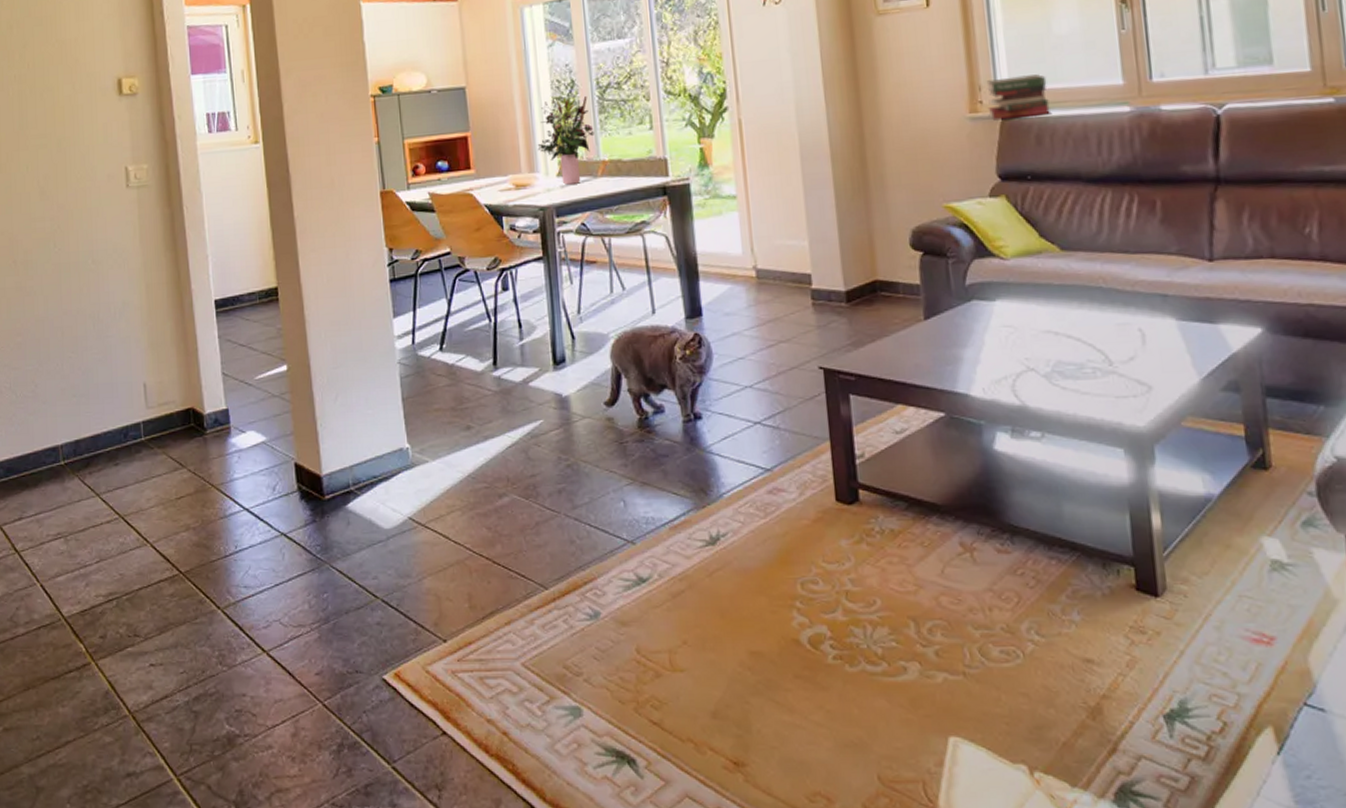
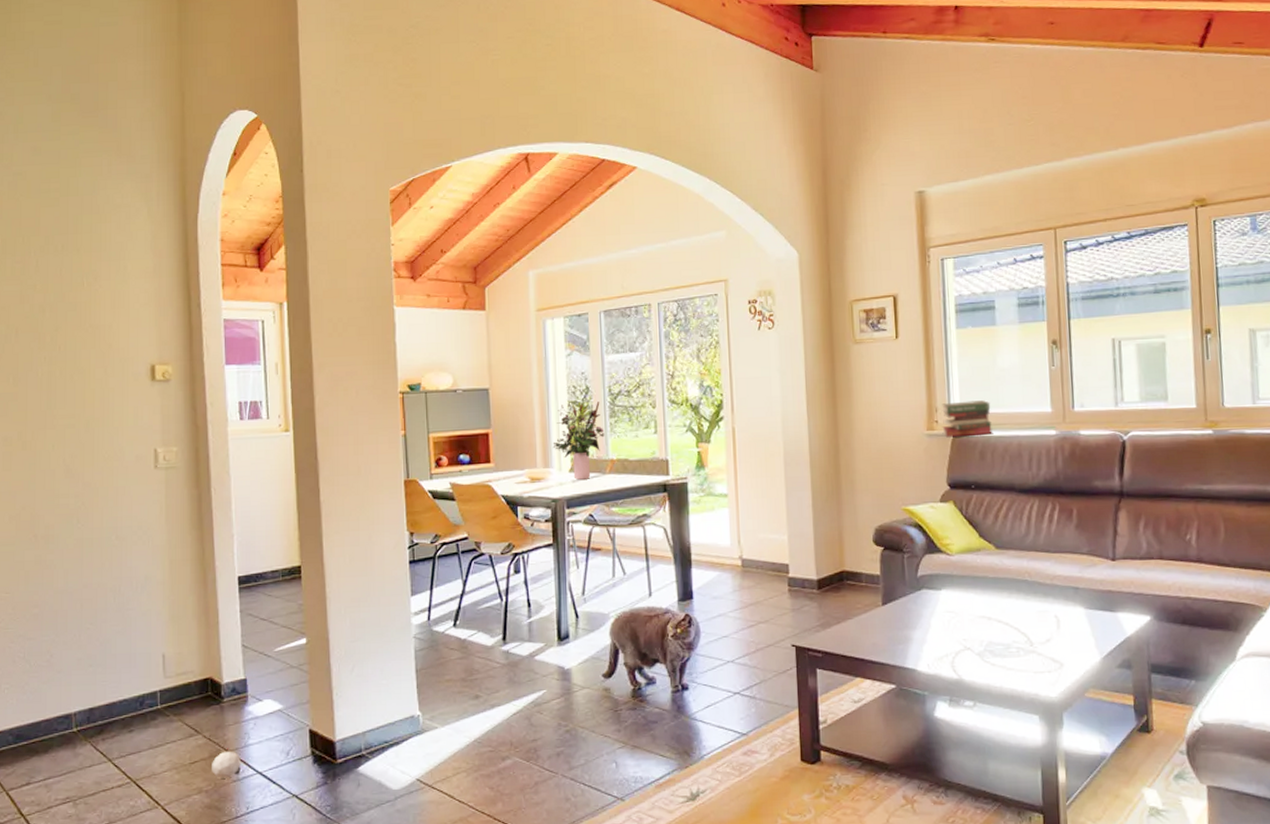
cat toy: none [198,467,234,515] -> present [212,733,249,779]

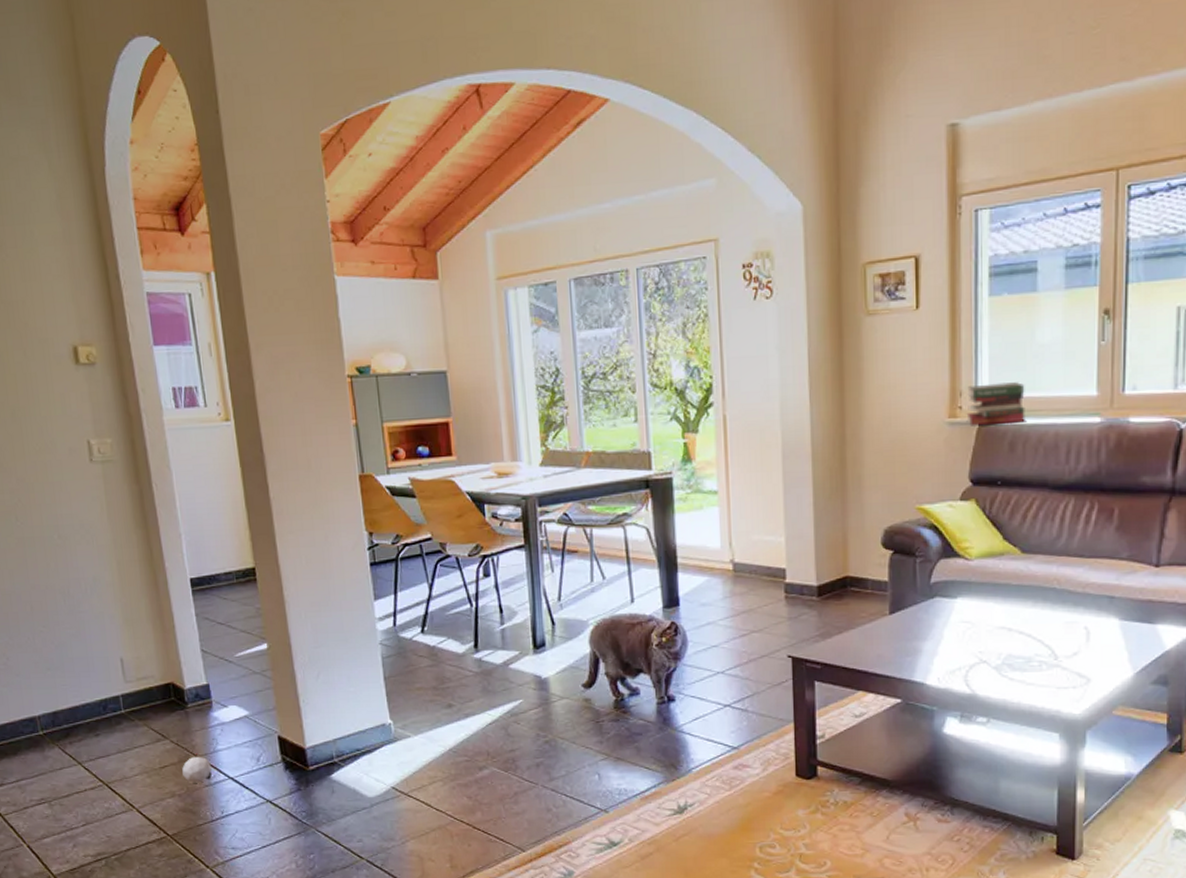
bouquet: present [552,401,605,480] -> none [520,385,579,475]

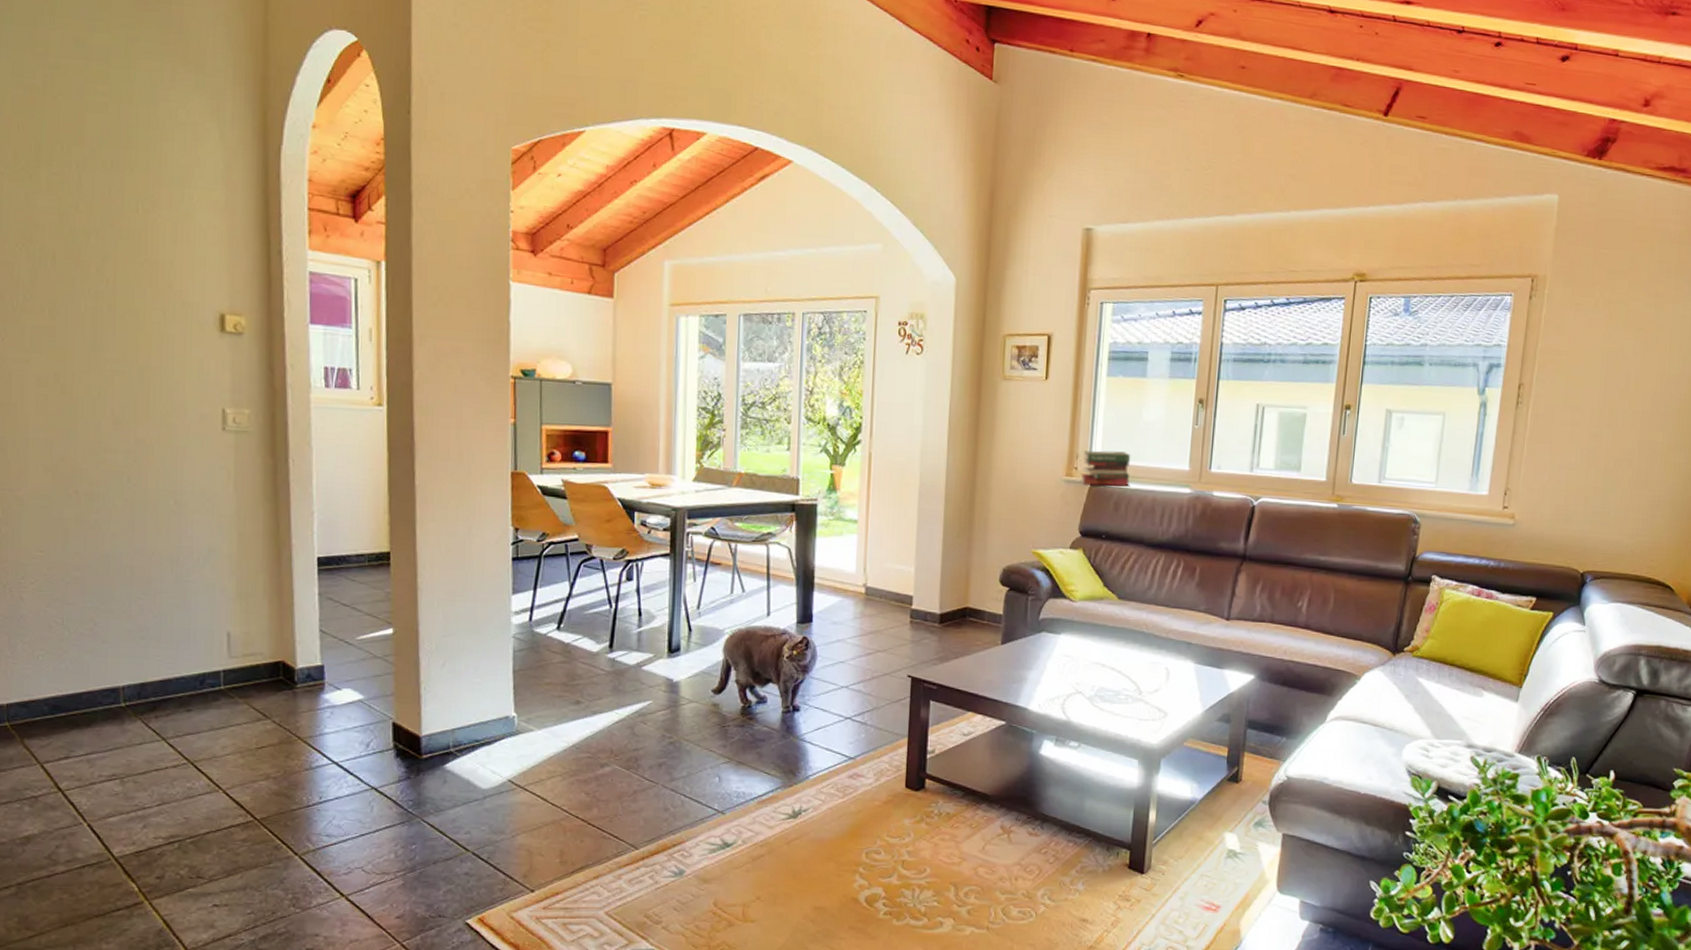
cat toy: present [182,739,218,783] -> none [281,721,325,766]

